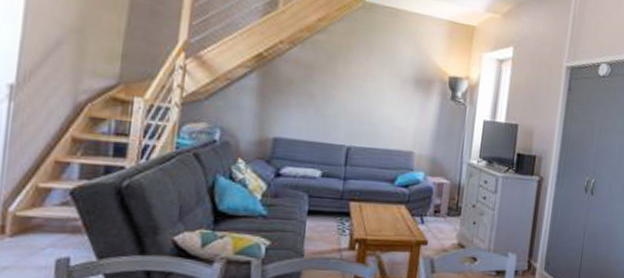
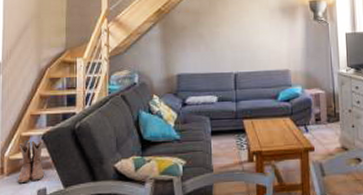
boots: none [25,194,73,249] -> present [17,140,44,184]

